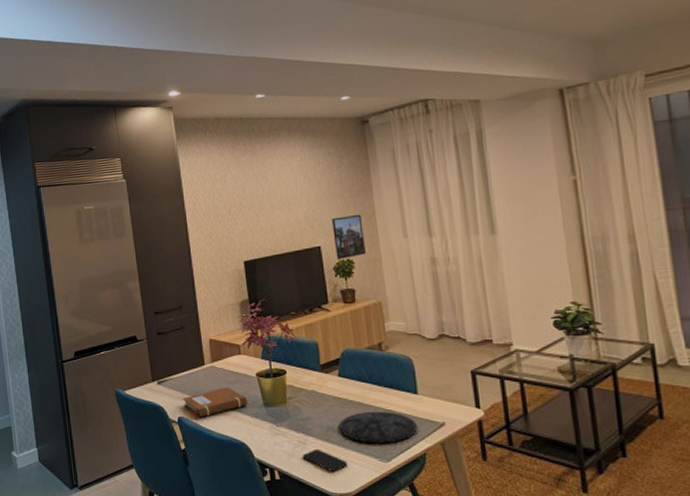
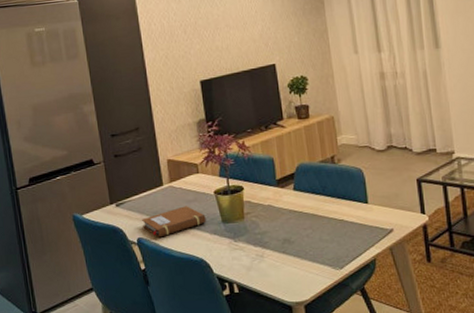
smartphone: present [302,448,348,471] -> none [259,260,303,281]
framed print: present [332,214,366,260] -> none [286,31,318,77]
plate: present [338,411,418,444] -> none [294,221,368,253]

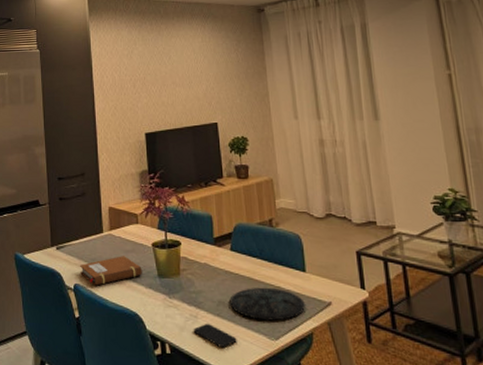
smartphone: none [259,260,303,281] -> present [193,323,237,347]
plate: none [294,221,368,253] -> present [229,287,305,321]

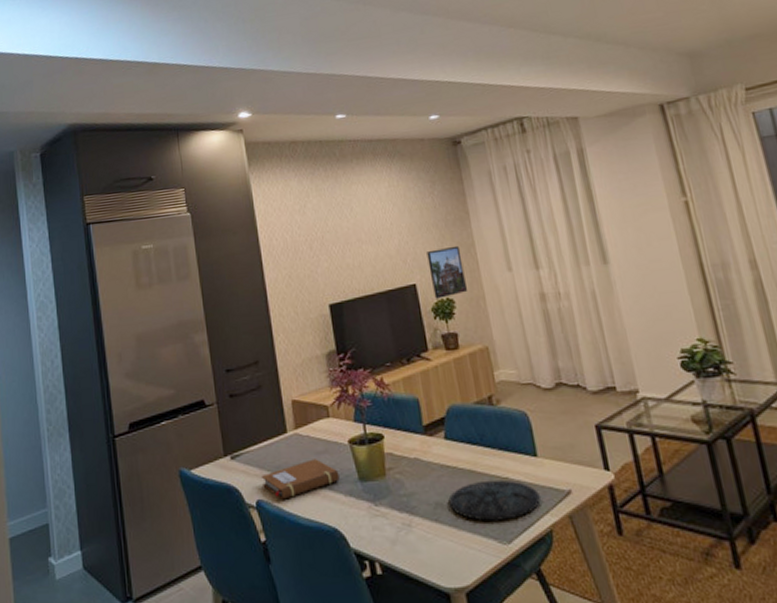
smartphone: present [193,323,237,347] -> none [407,531,462,560]
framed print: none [228,94,259,136] -> present [427,245,467,299]

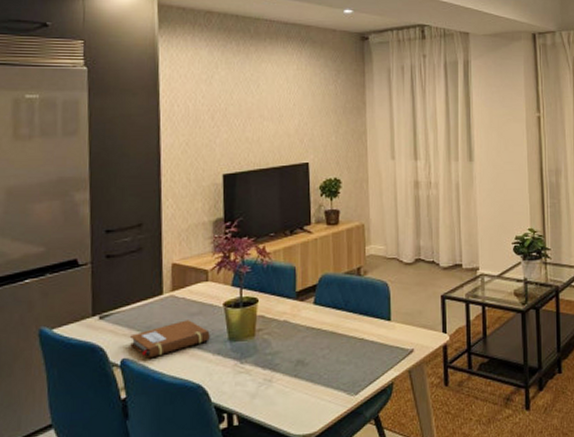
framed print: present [427,245,467,299] -> none [323,132,354,178]
plate: present [448,479,541,521] -> none [309,340,387,376]

